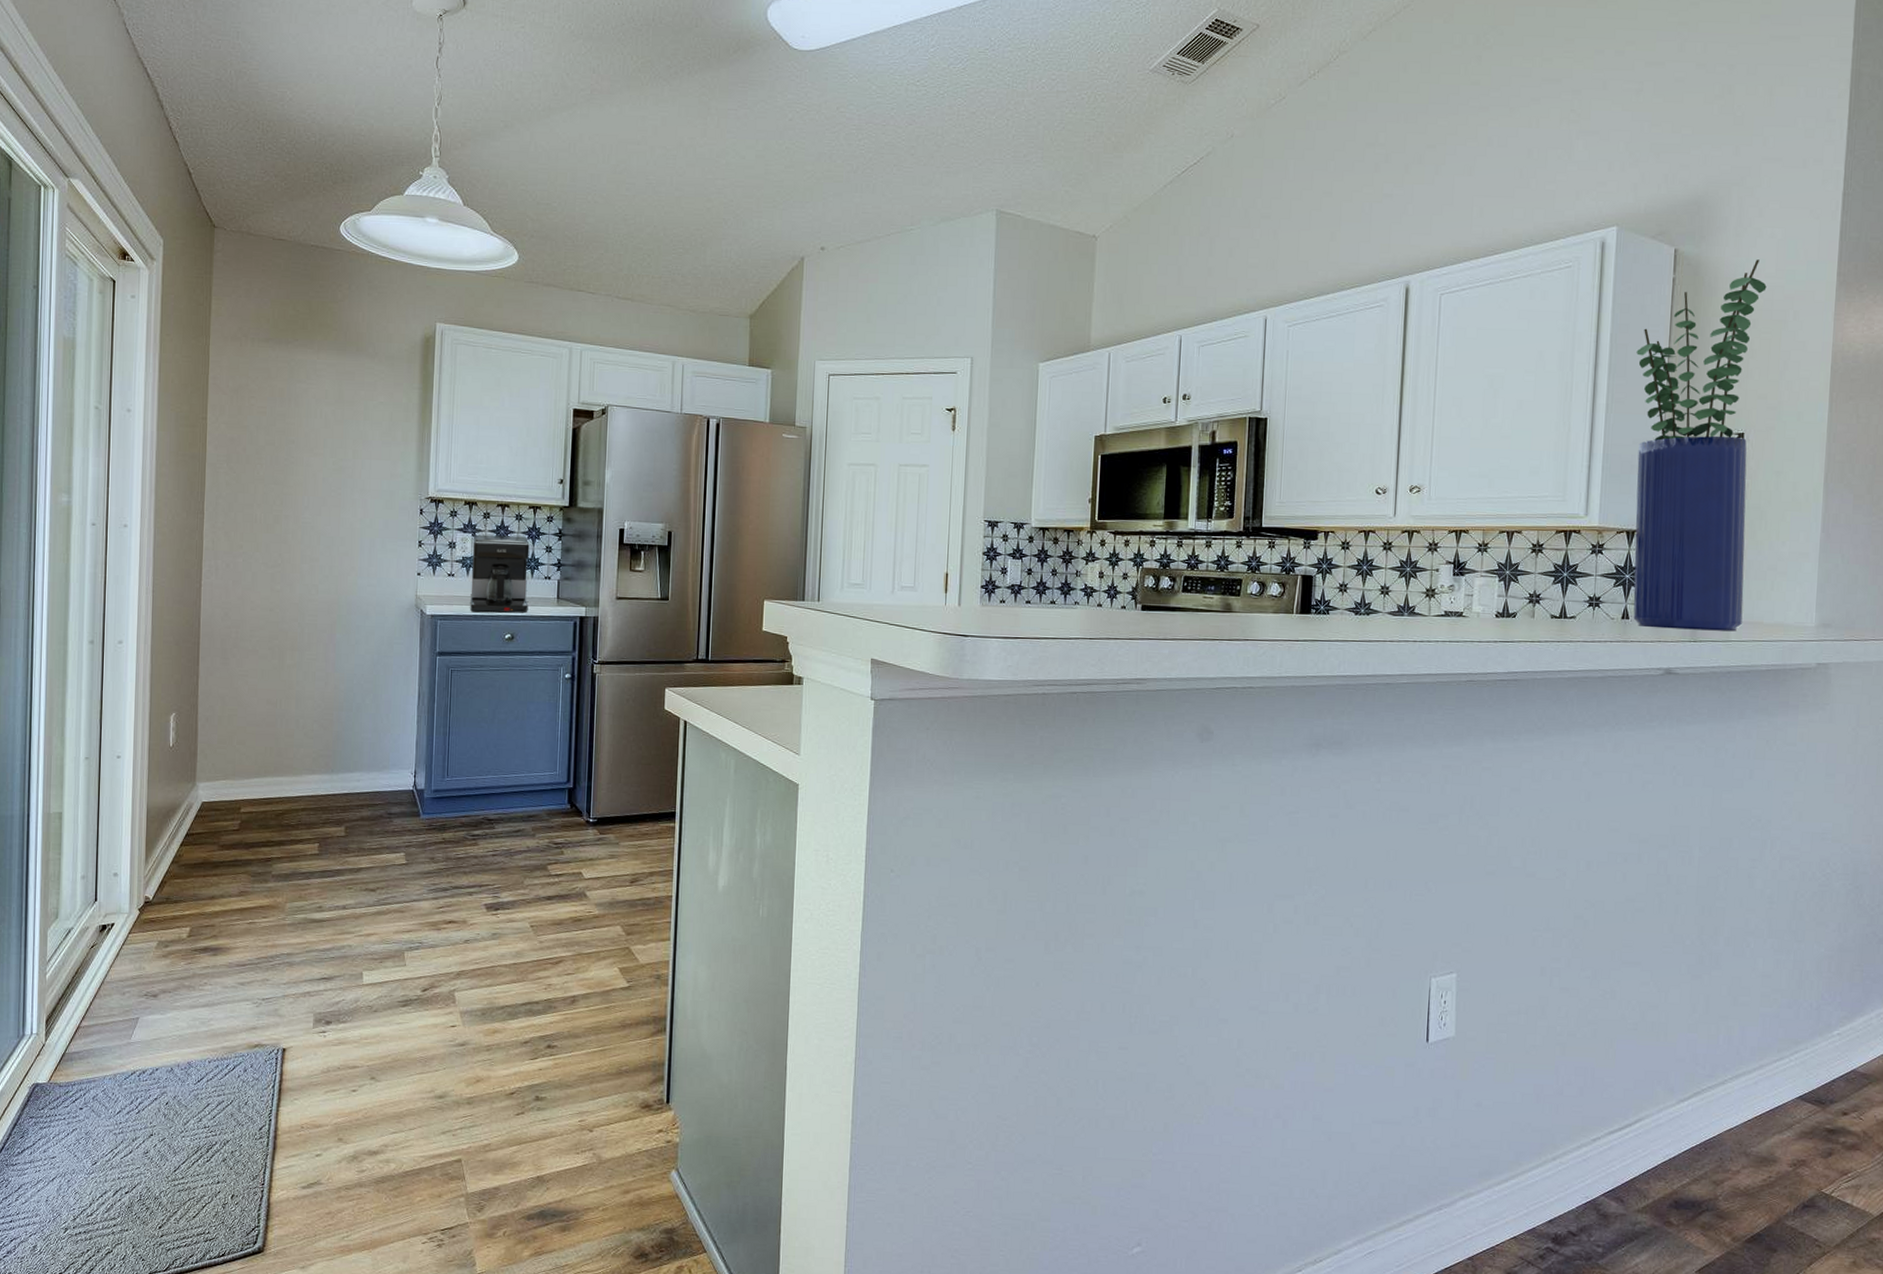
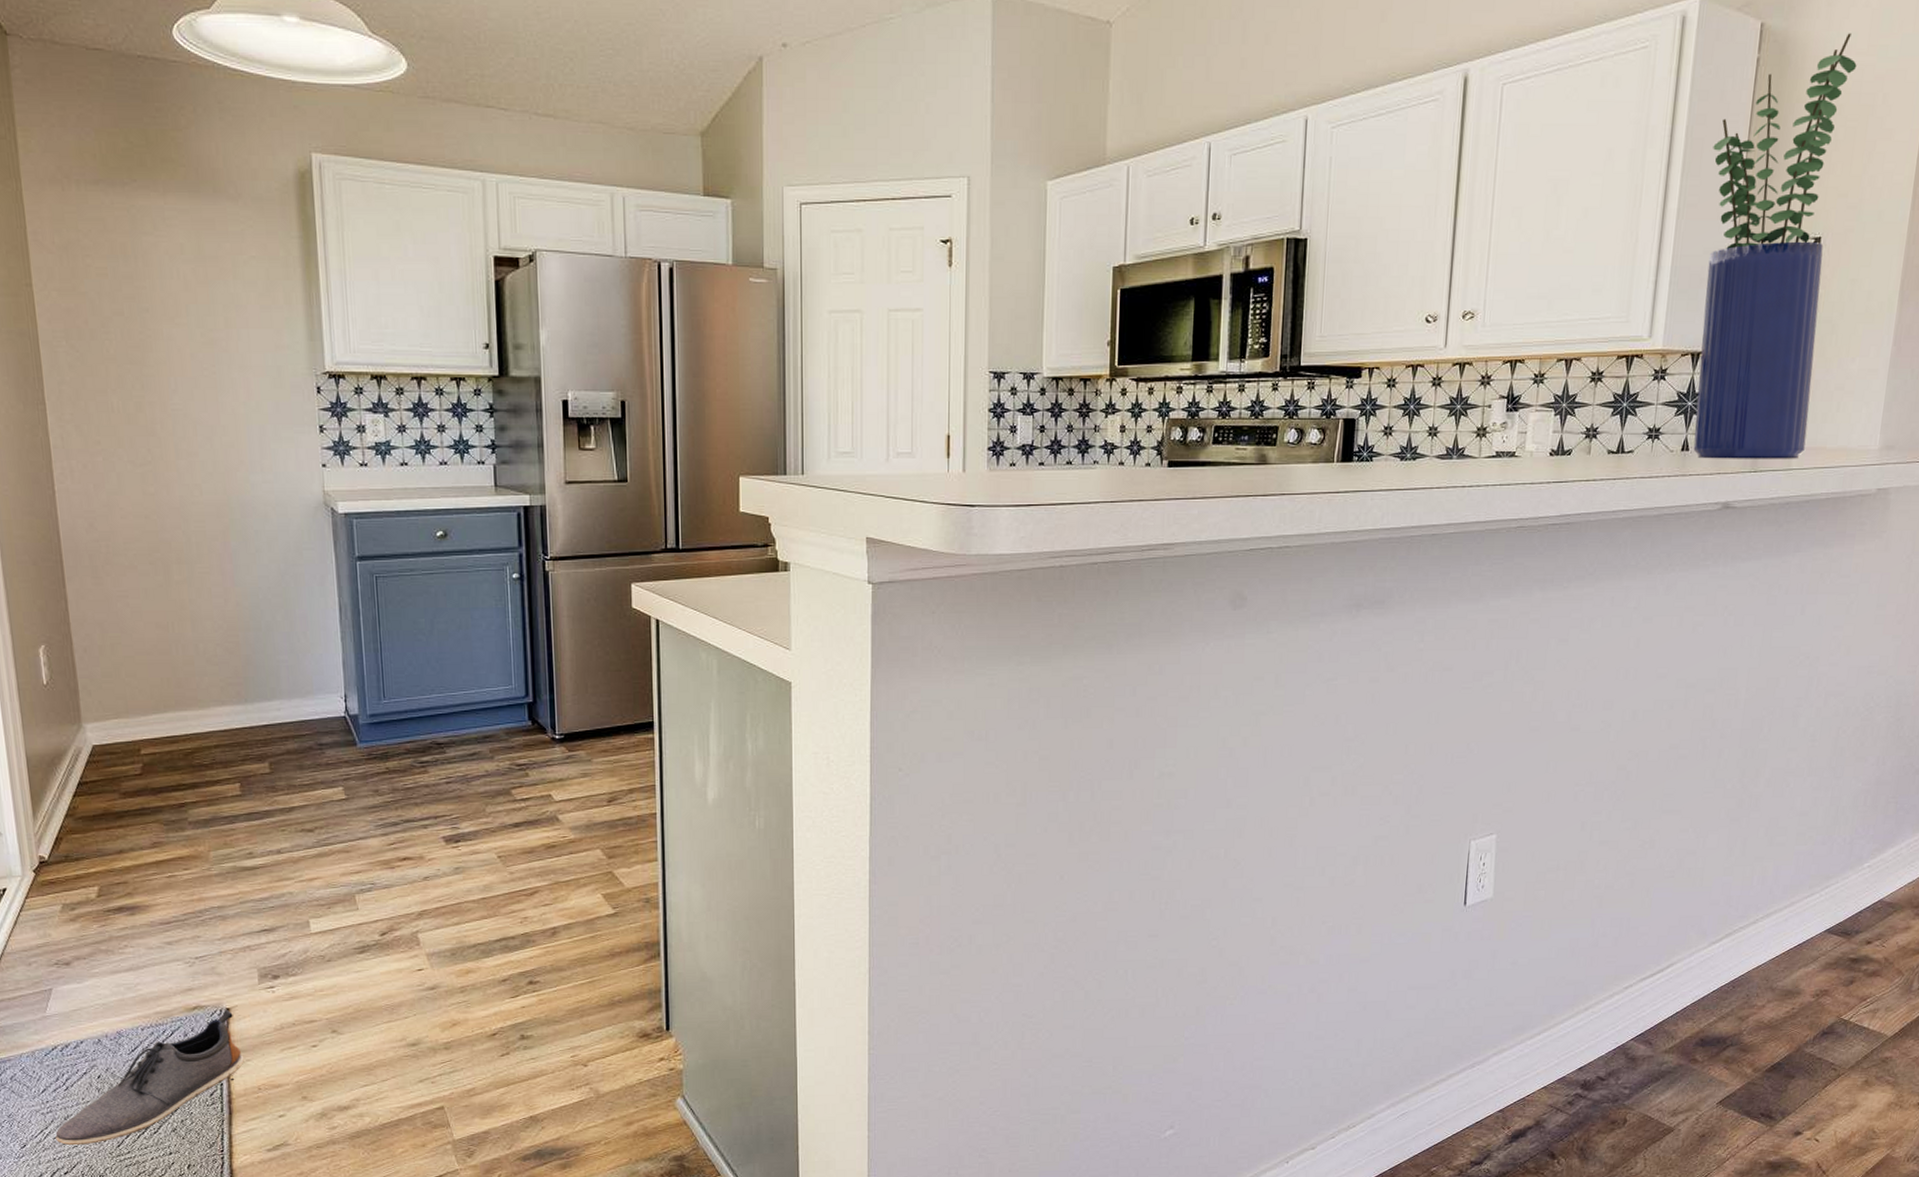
shoe: none [123,1050,292,1167] -> present [55,1010,244,1146]
coffee maker: present [470,534,530,614] -> none [385,414,461,509]

